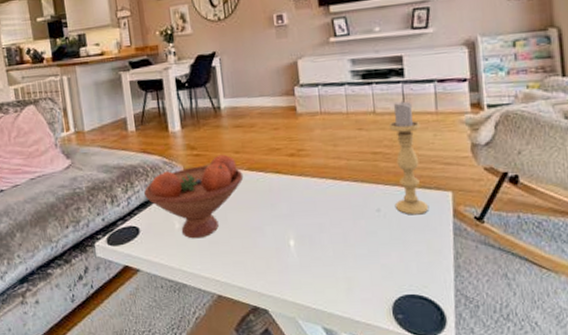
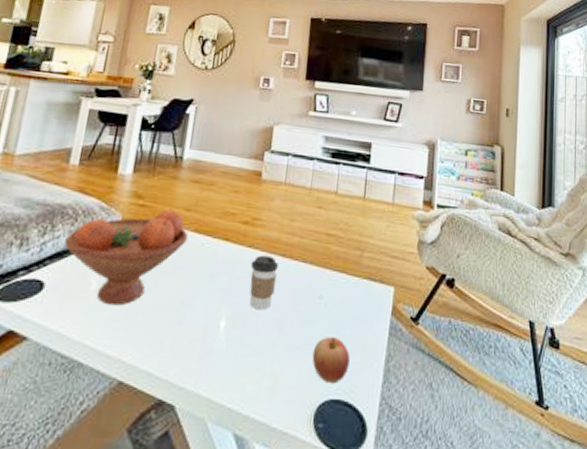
coffee cup: none [305,180,333,227] -> present [249,255,279,309]
apple: none [380,243,418,282] -> present [312,337,350,384]
candle holder: present [388,101,430,215] -> none [339,186,377,308]

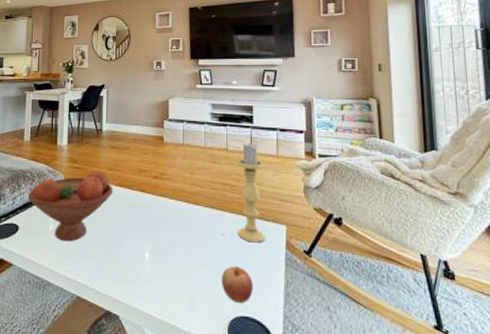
coffee cup: present [249,255,279,309] -> none [163,202,186,244]
candle holder: none [339,186,377,308] -> present [237,143,266,243]

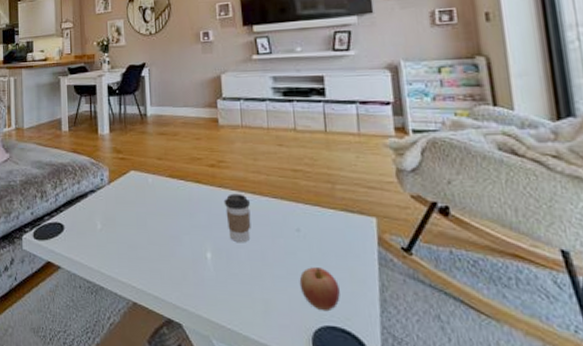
fruit bowl: present [27,170,113,242] -> none [70,160,165,241]
coffee cup: none [163,202,186,244] -> present [223,193,251,242]
candle holder: present [237,143,266,243] -> none [309,120,352,239]

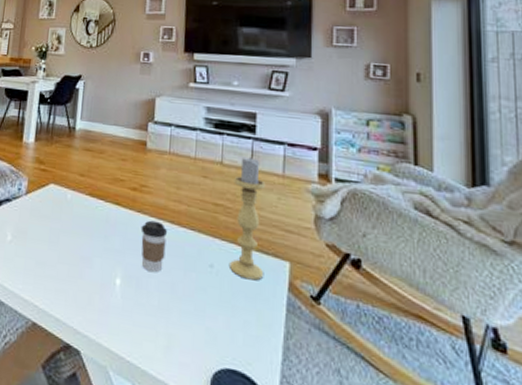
apple: present [299,267,340,312] -> none [205,305,245,353]
candle holder: none [309,120,352,239] -> present [230,157,266,281]

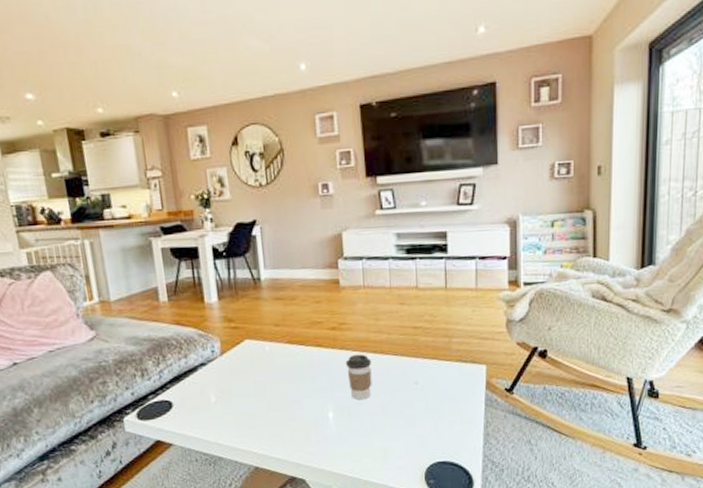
candle holder: present [230,157,266,281] -> none [430,277,464,388]

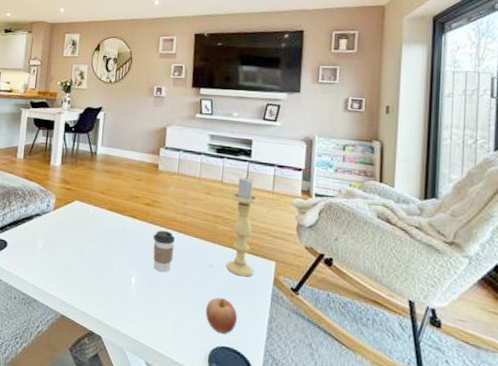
apple: none [415,414,451,450] -> present [205,297,237,335]
candle holder: none [430,277,464,388] -> present [226,177,258,277]

